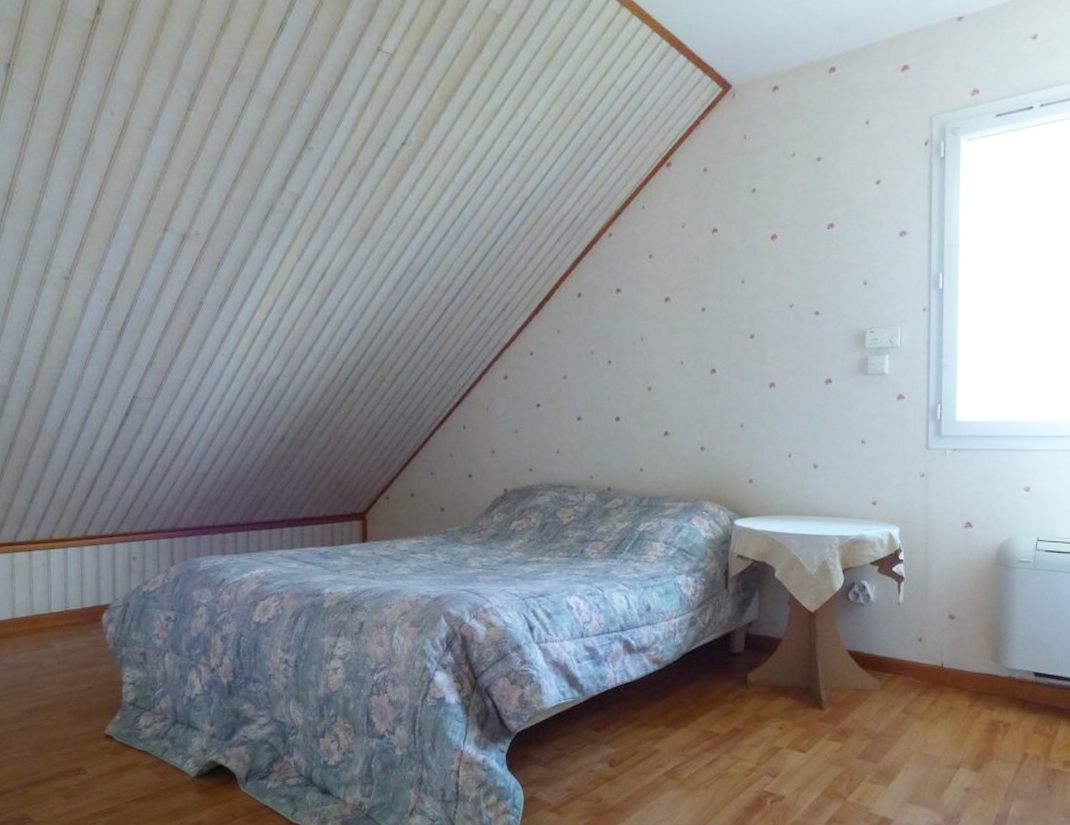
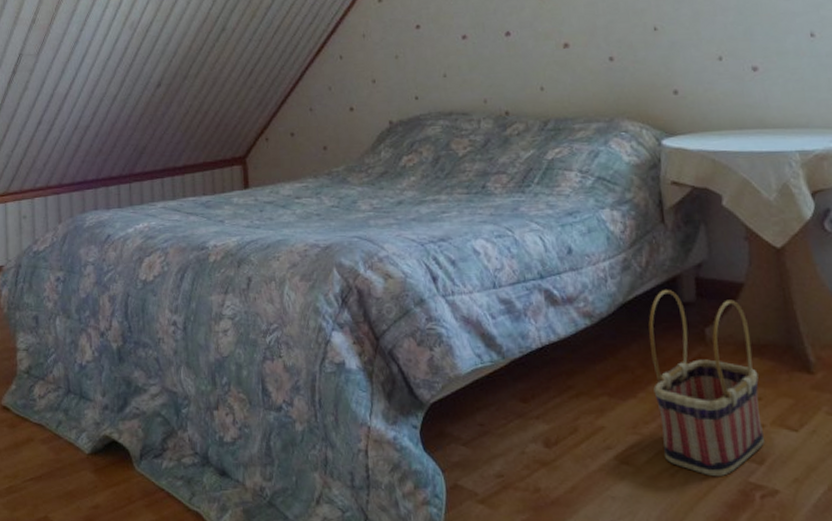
basket: none [702,642,782,788] -> present [648,289,765,477]

